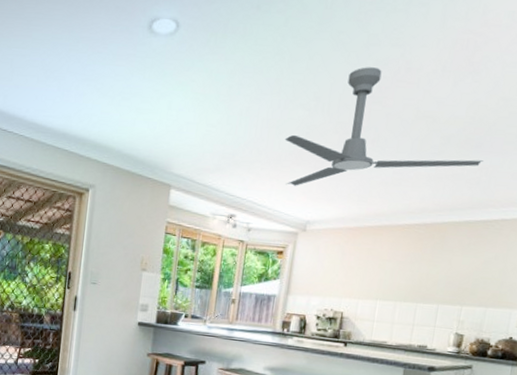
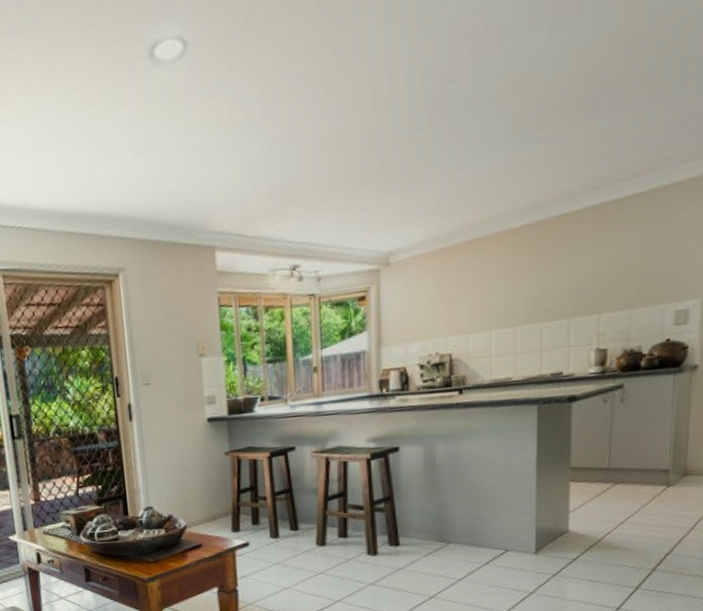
ceiling fan: present [284,67,483,186] -> none [343,35,602,214]

